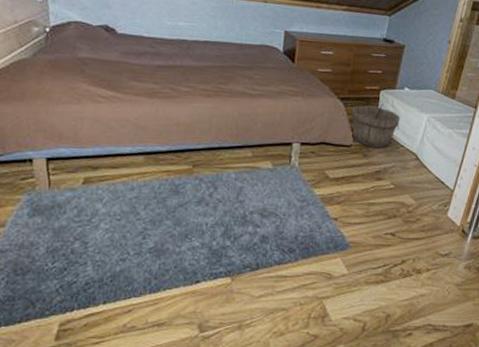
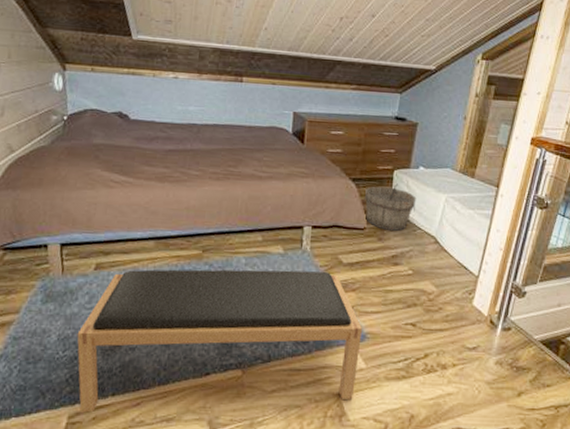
bench: none [66,184,346,320] -> present [77,269,363,413]

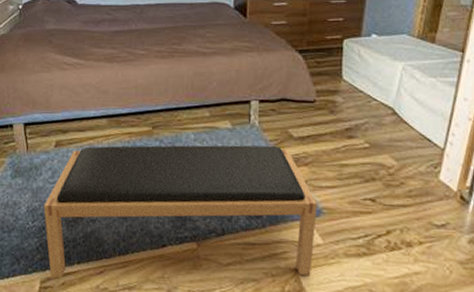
wooden bucket: present [362,183,416,231] -> none [311,53,370,103]

